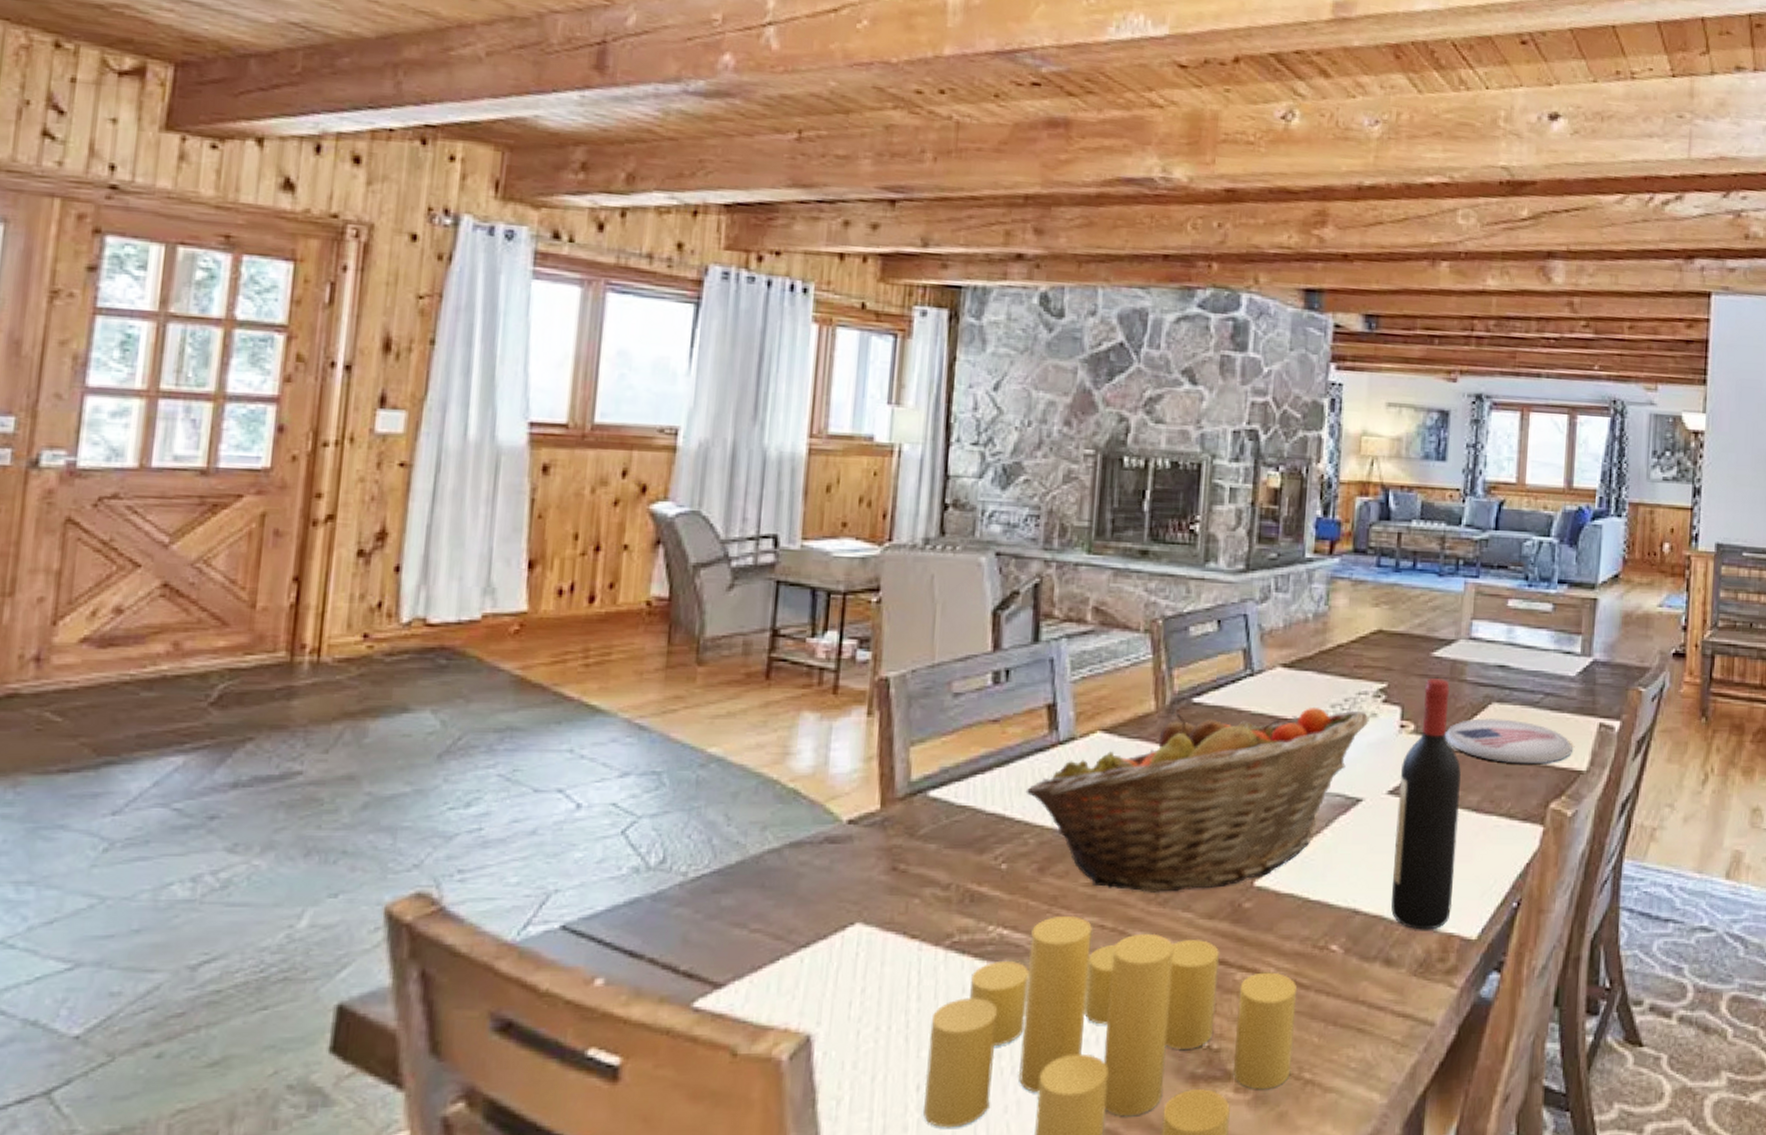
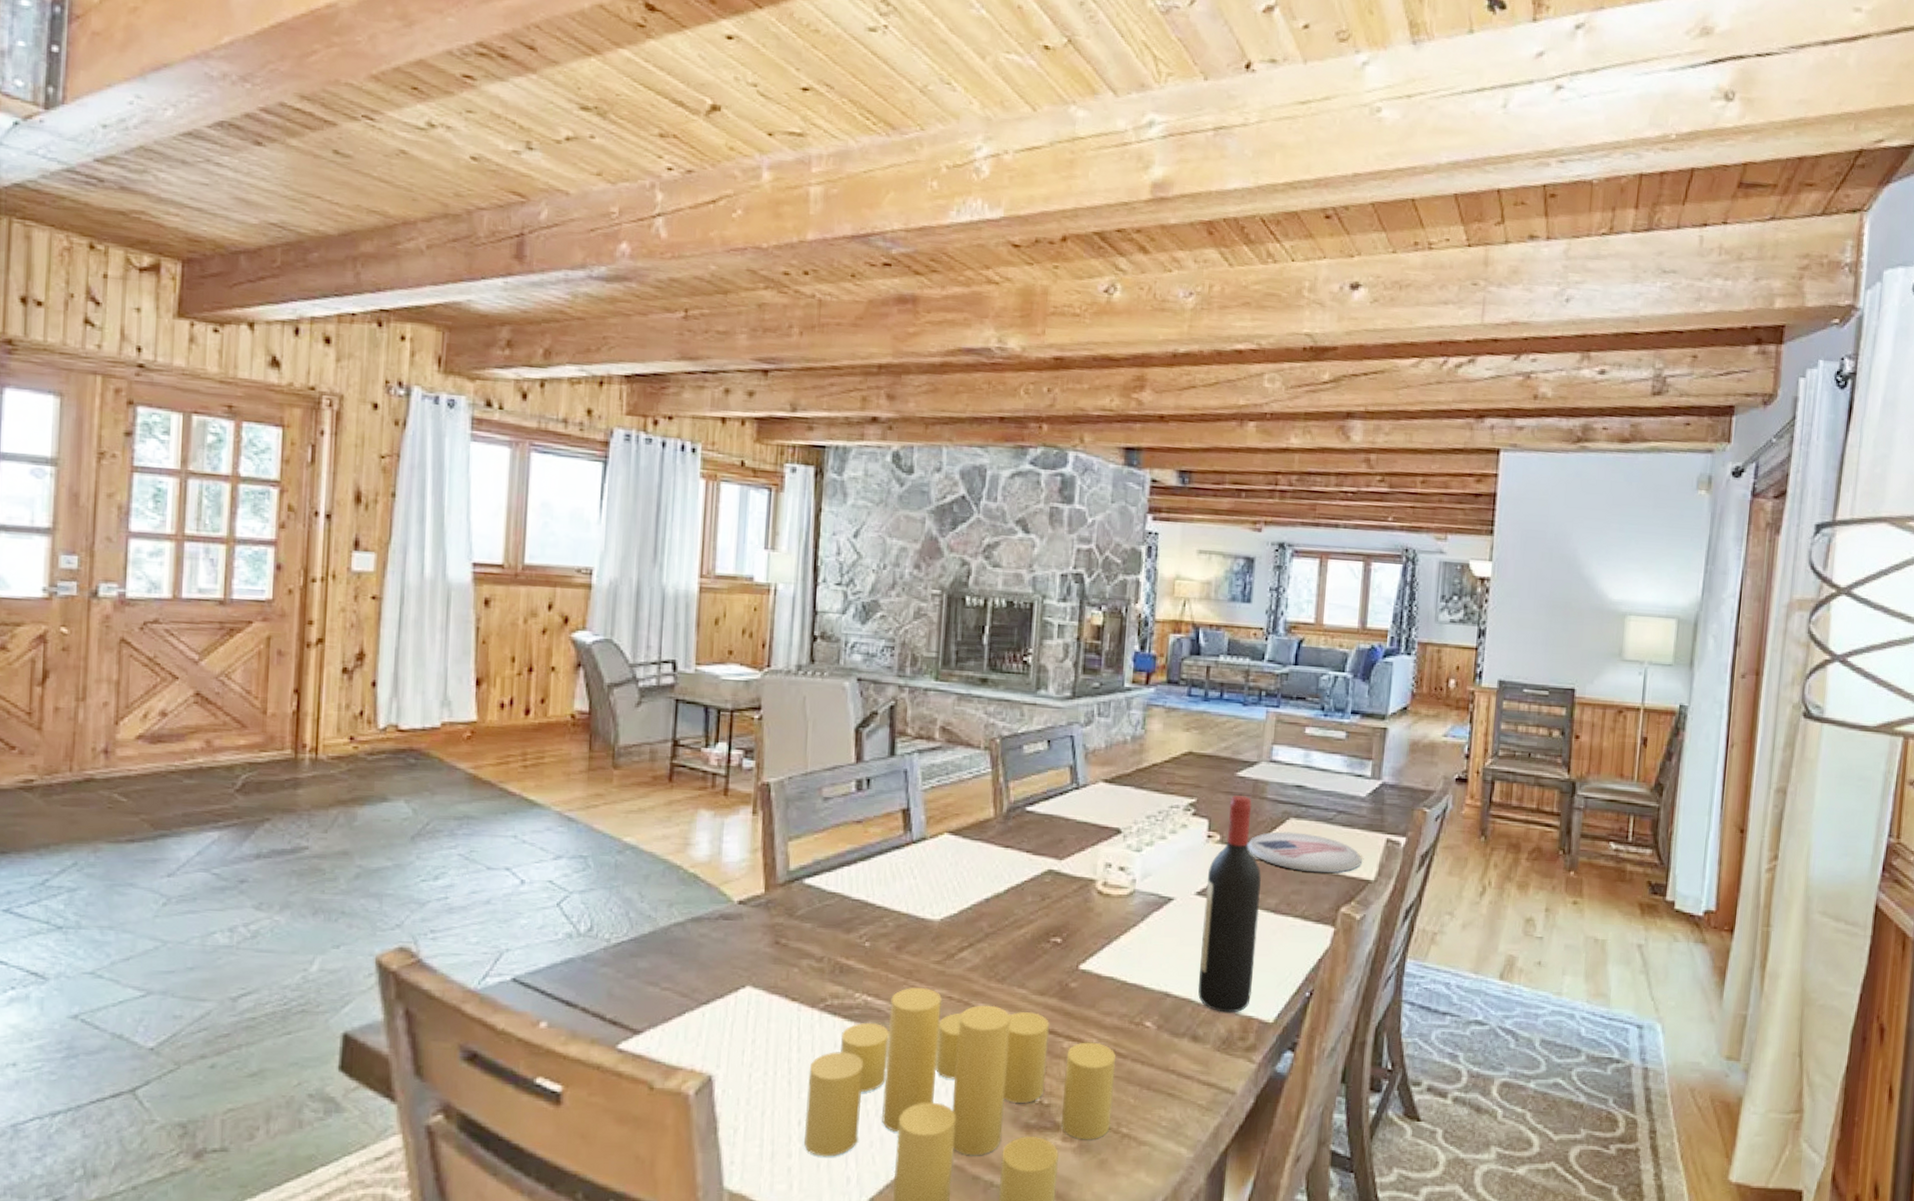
fruit basket: present [1025,708,1370,892] -> none [885,818,1180,971]

